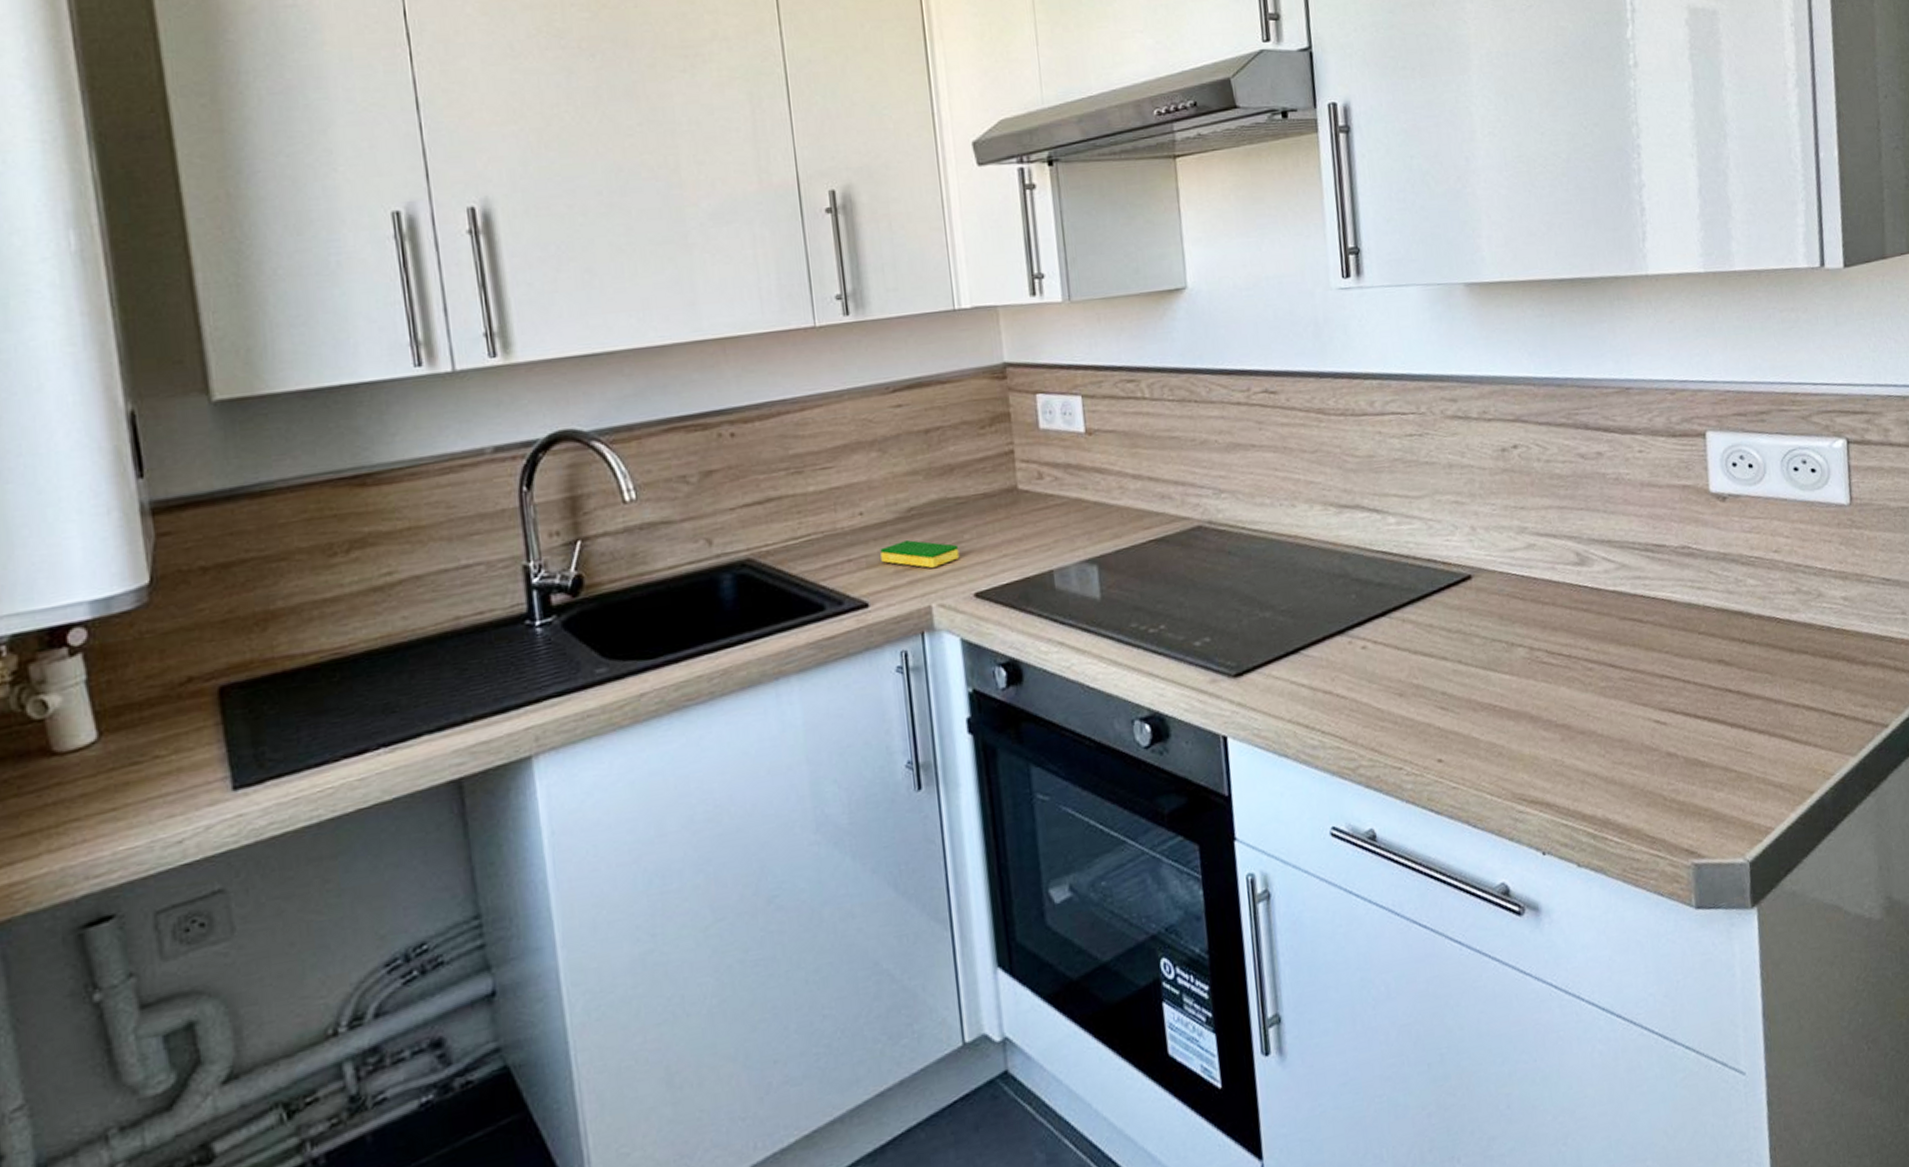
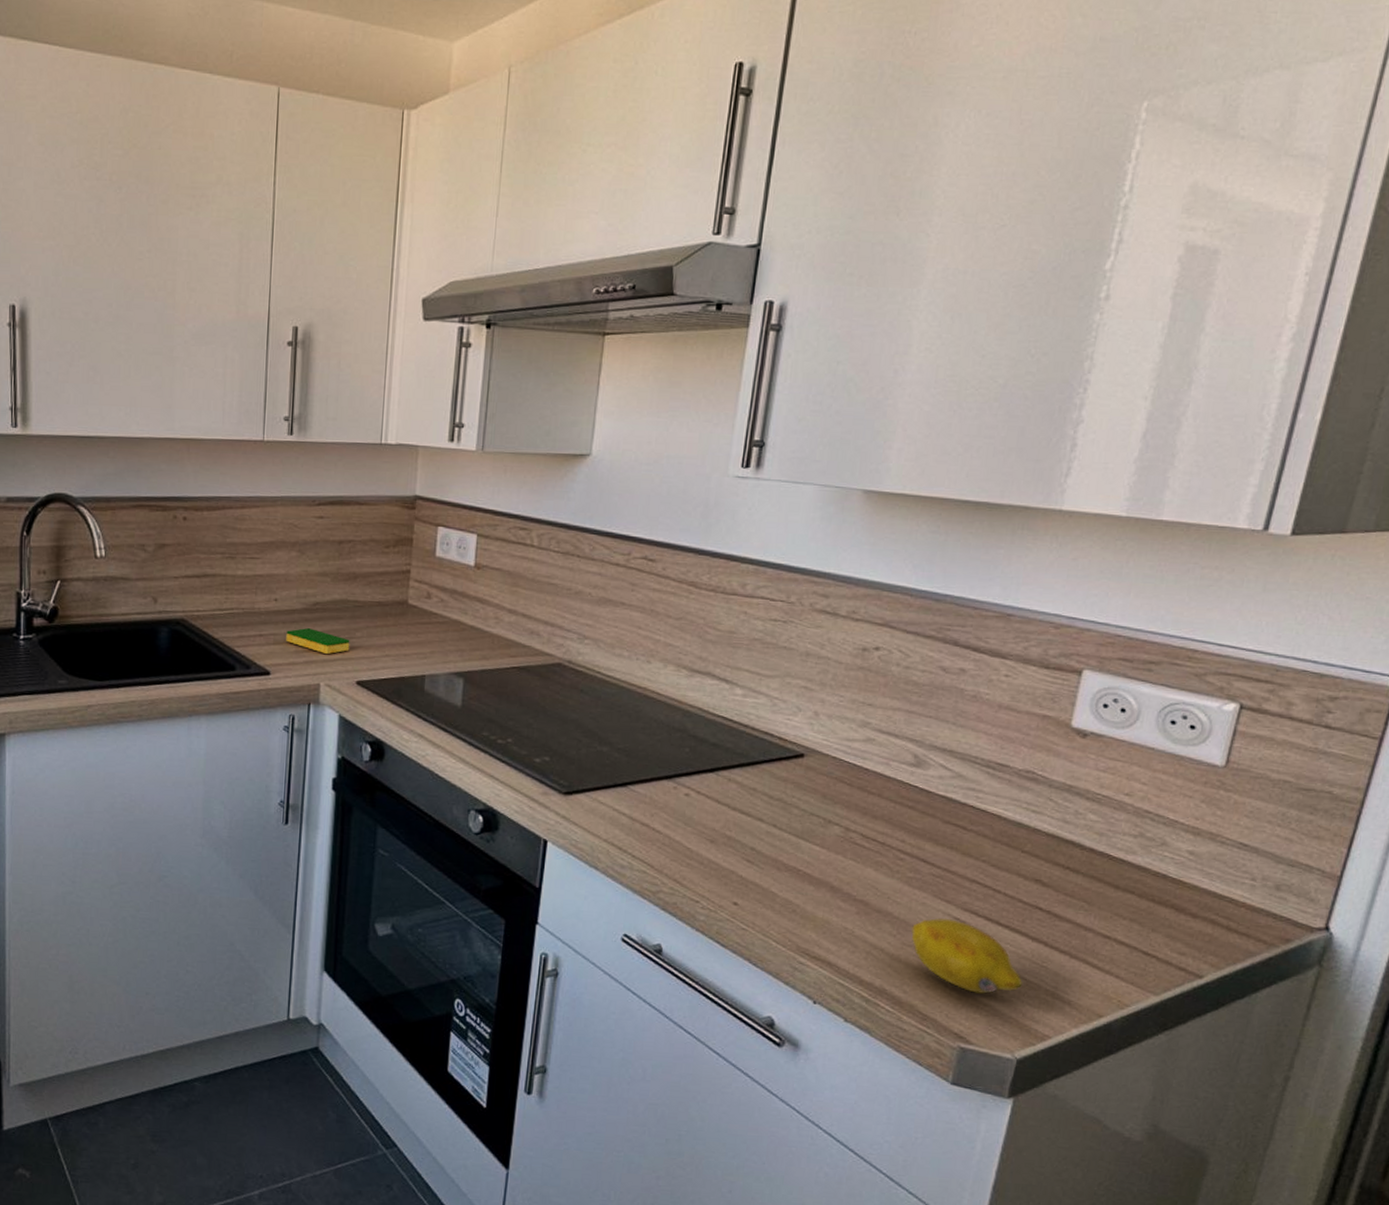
fruit: none [1617,722,1734,800] -> present [911,918,1023,994]

